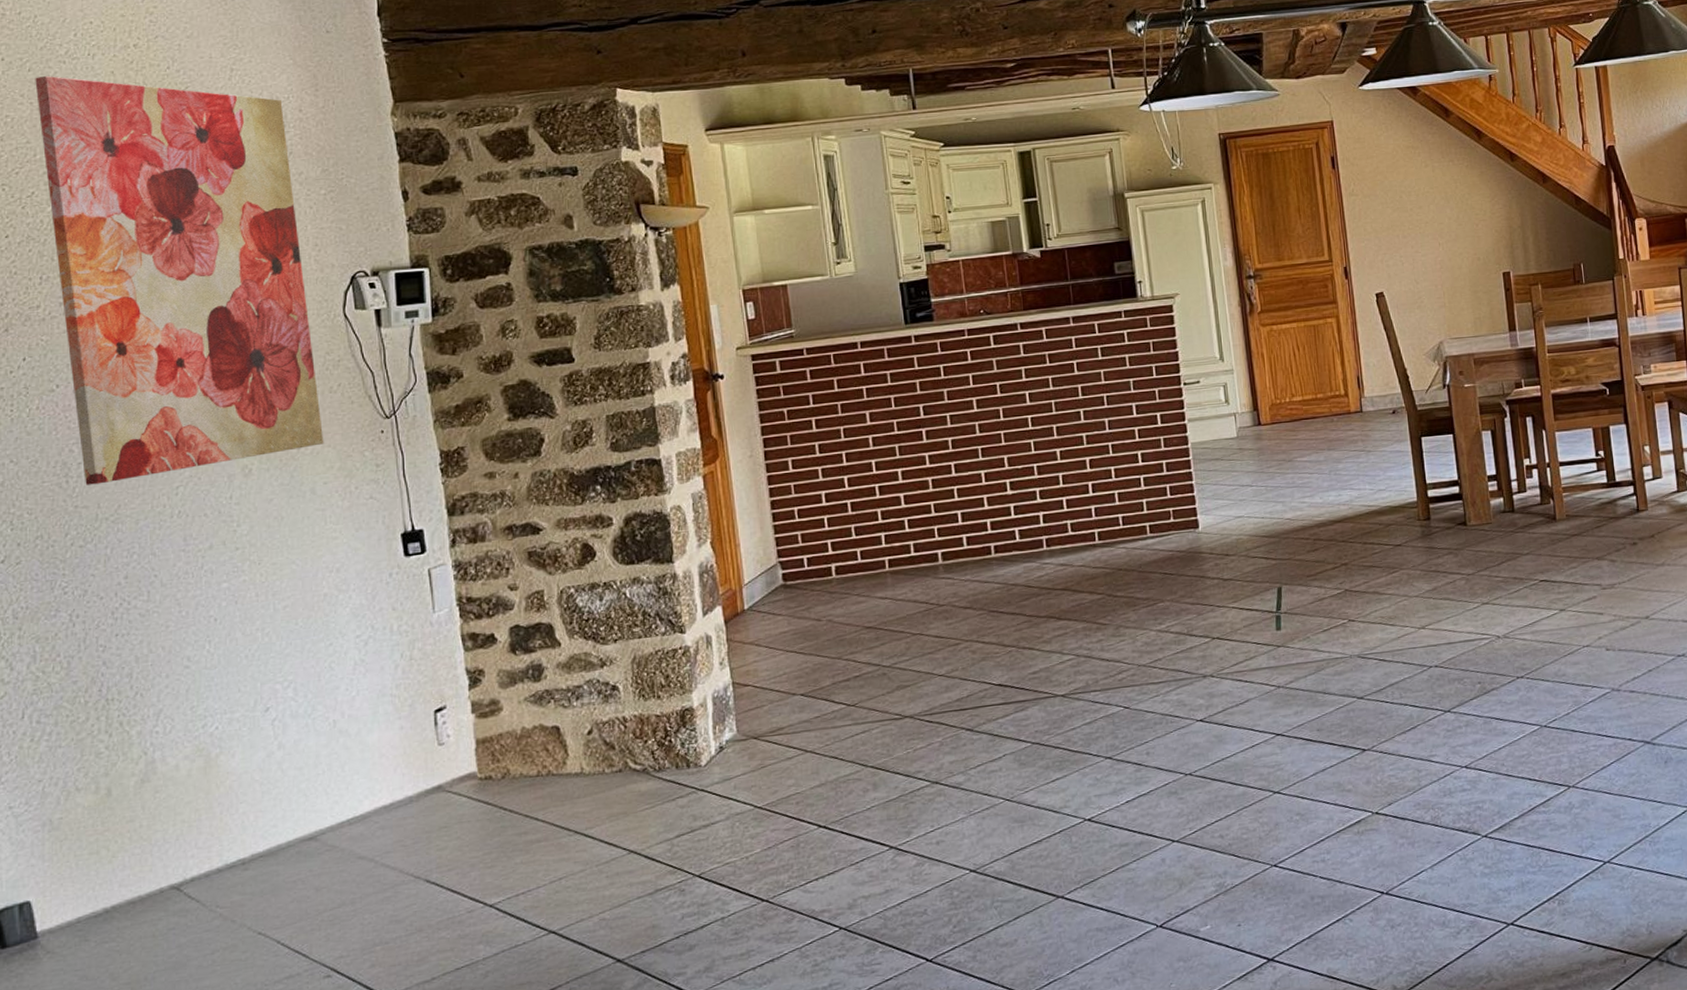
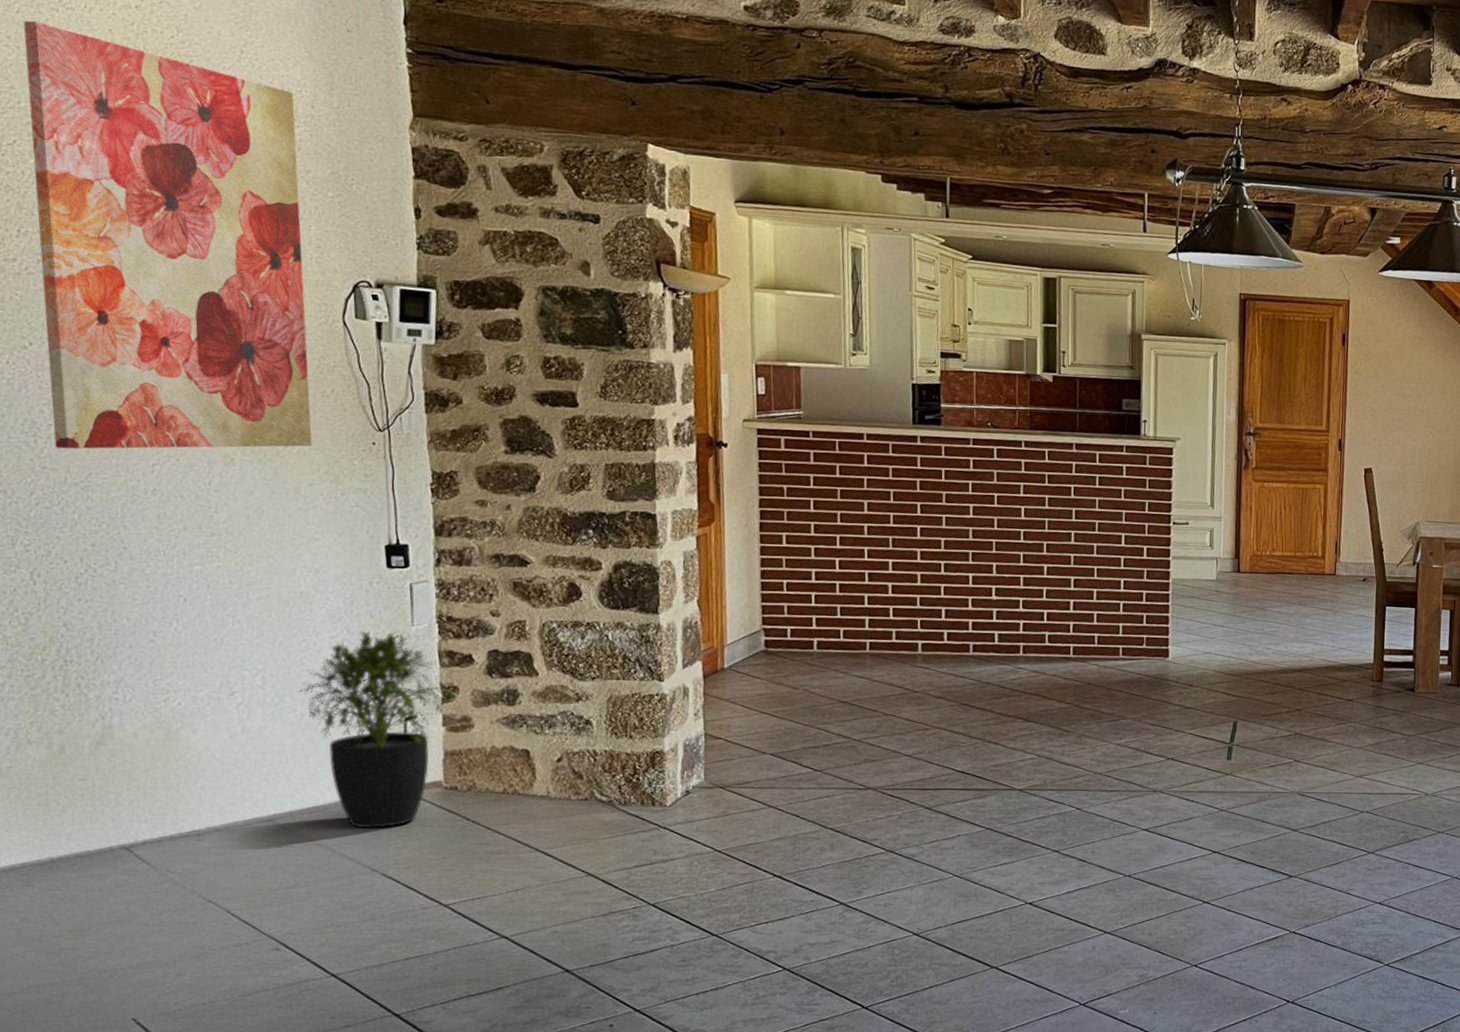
potted plant: none [329,620,484,835] -> present [298,630,458,829]

